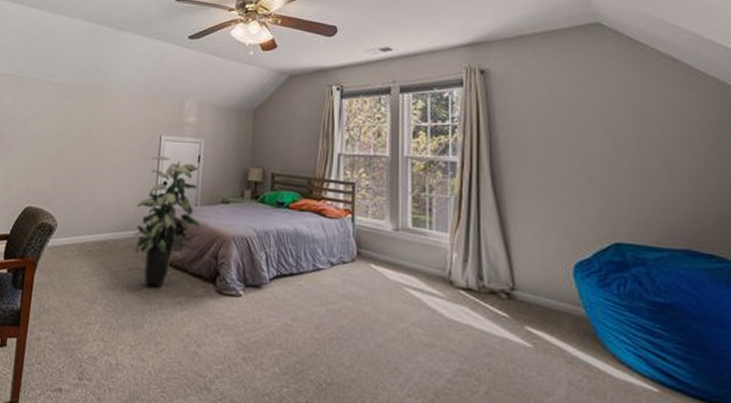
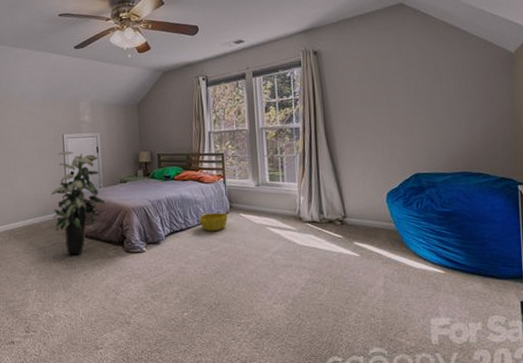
basket: none [316,254,354,283] -> present [199,212,228,232]

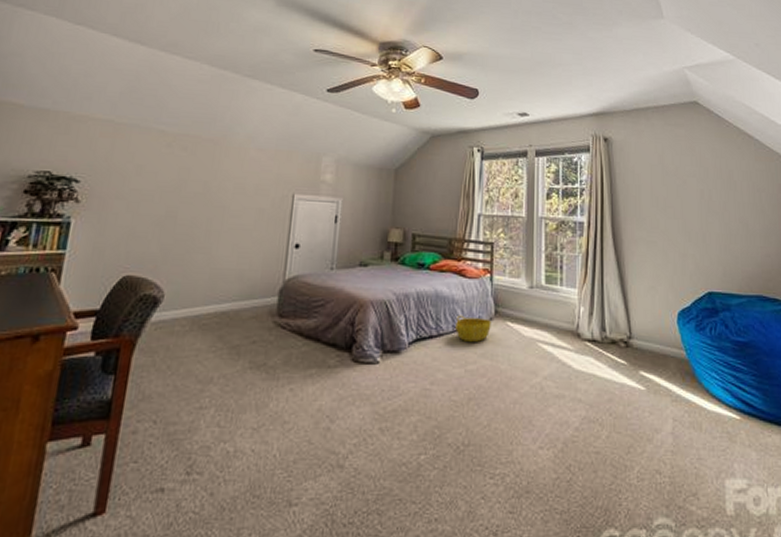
indoor plant: present [52,150,105,255] -> none [259,215,336,359]

